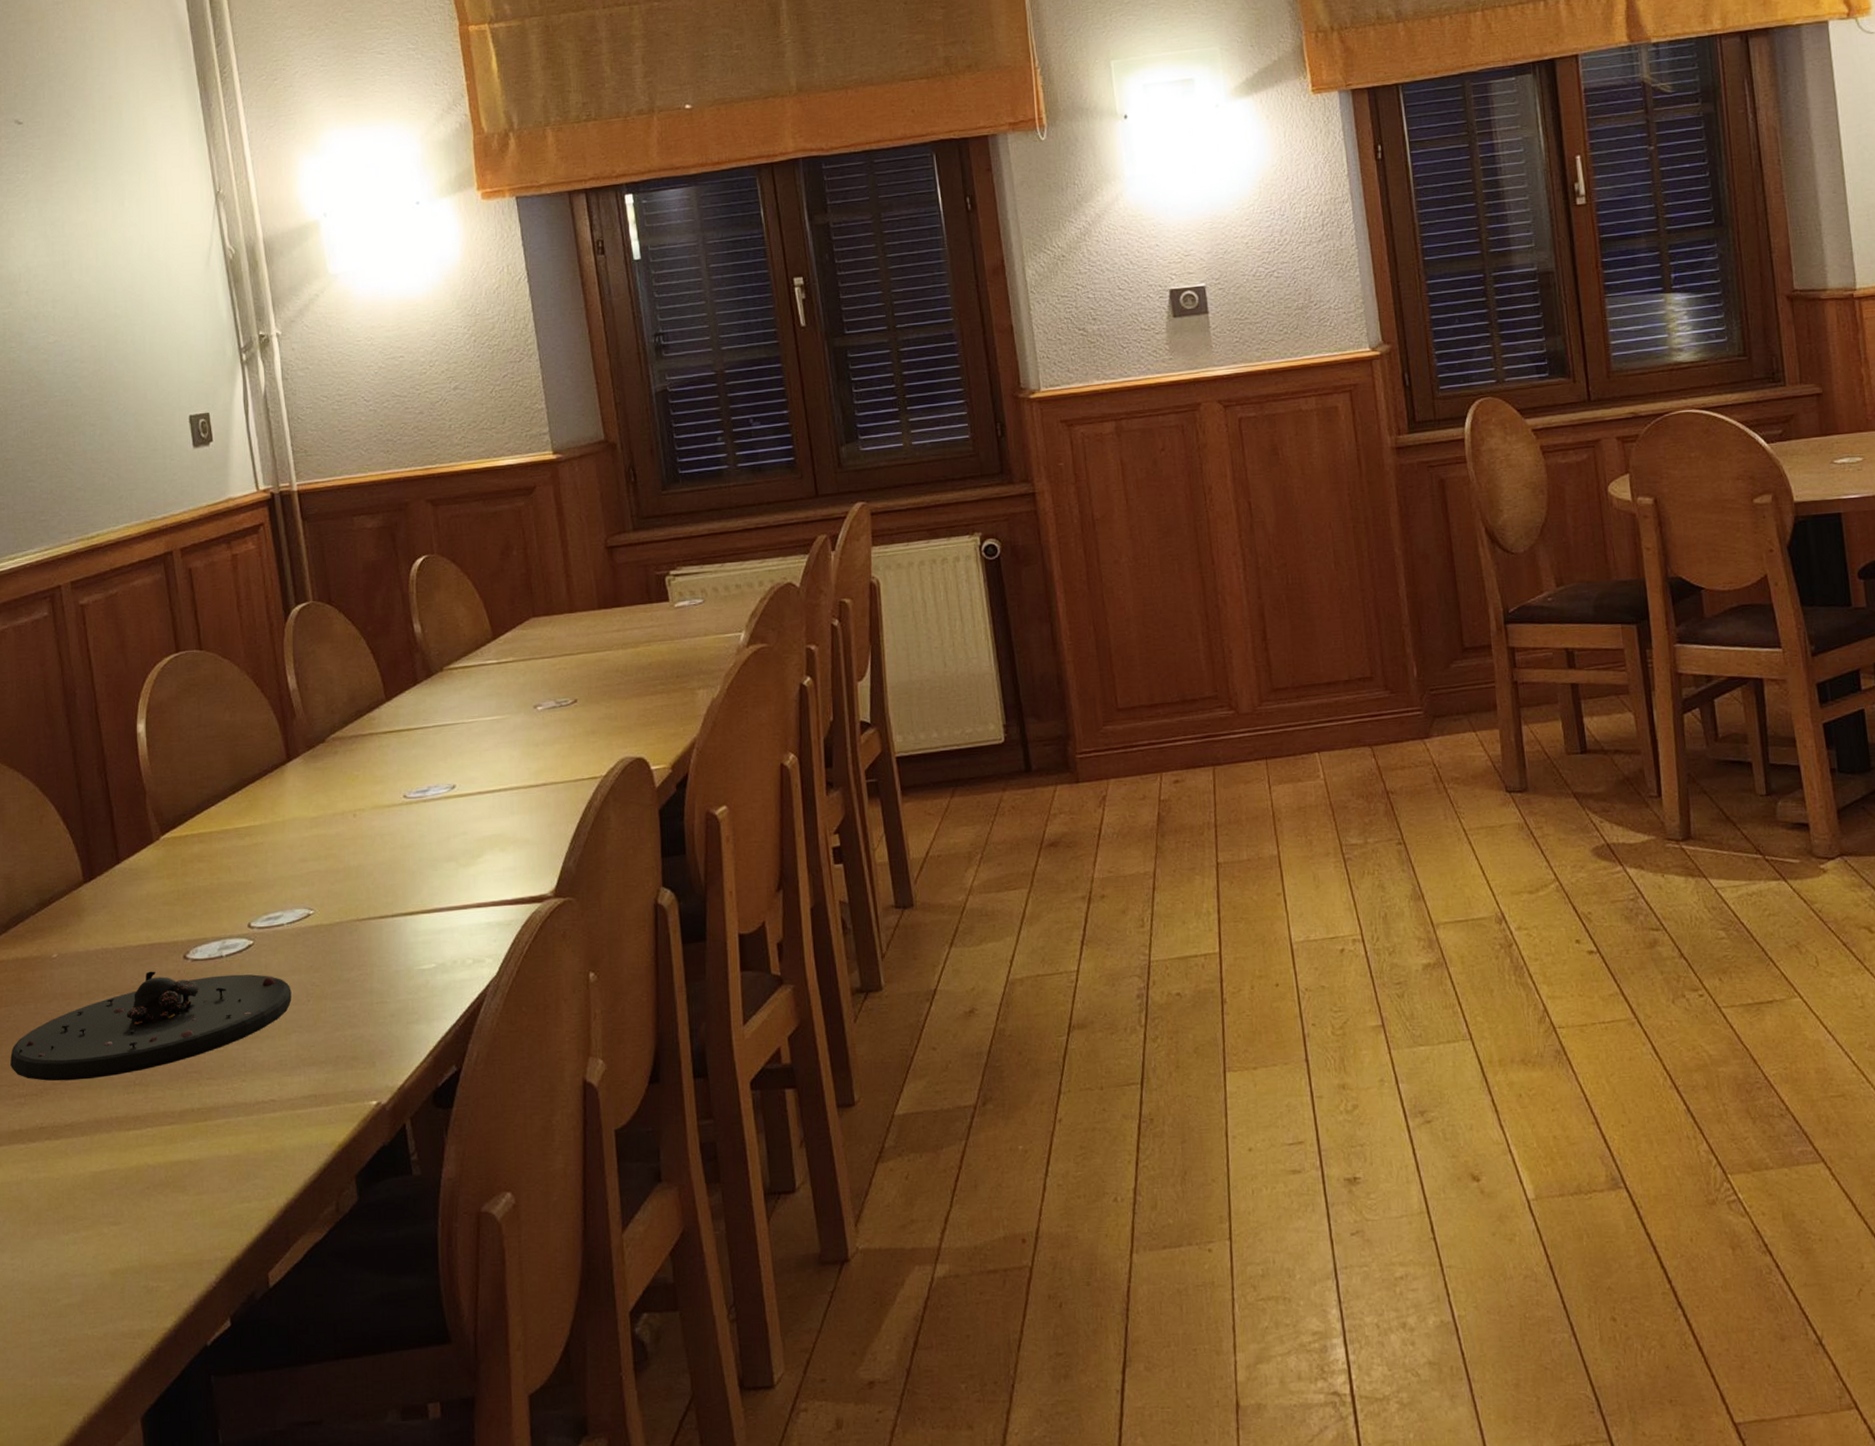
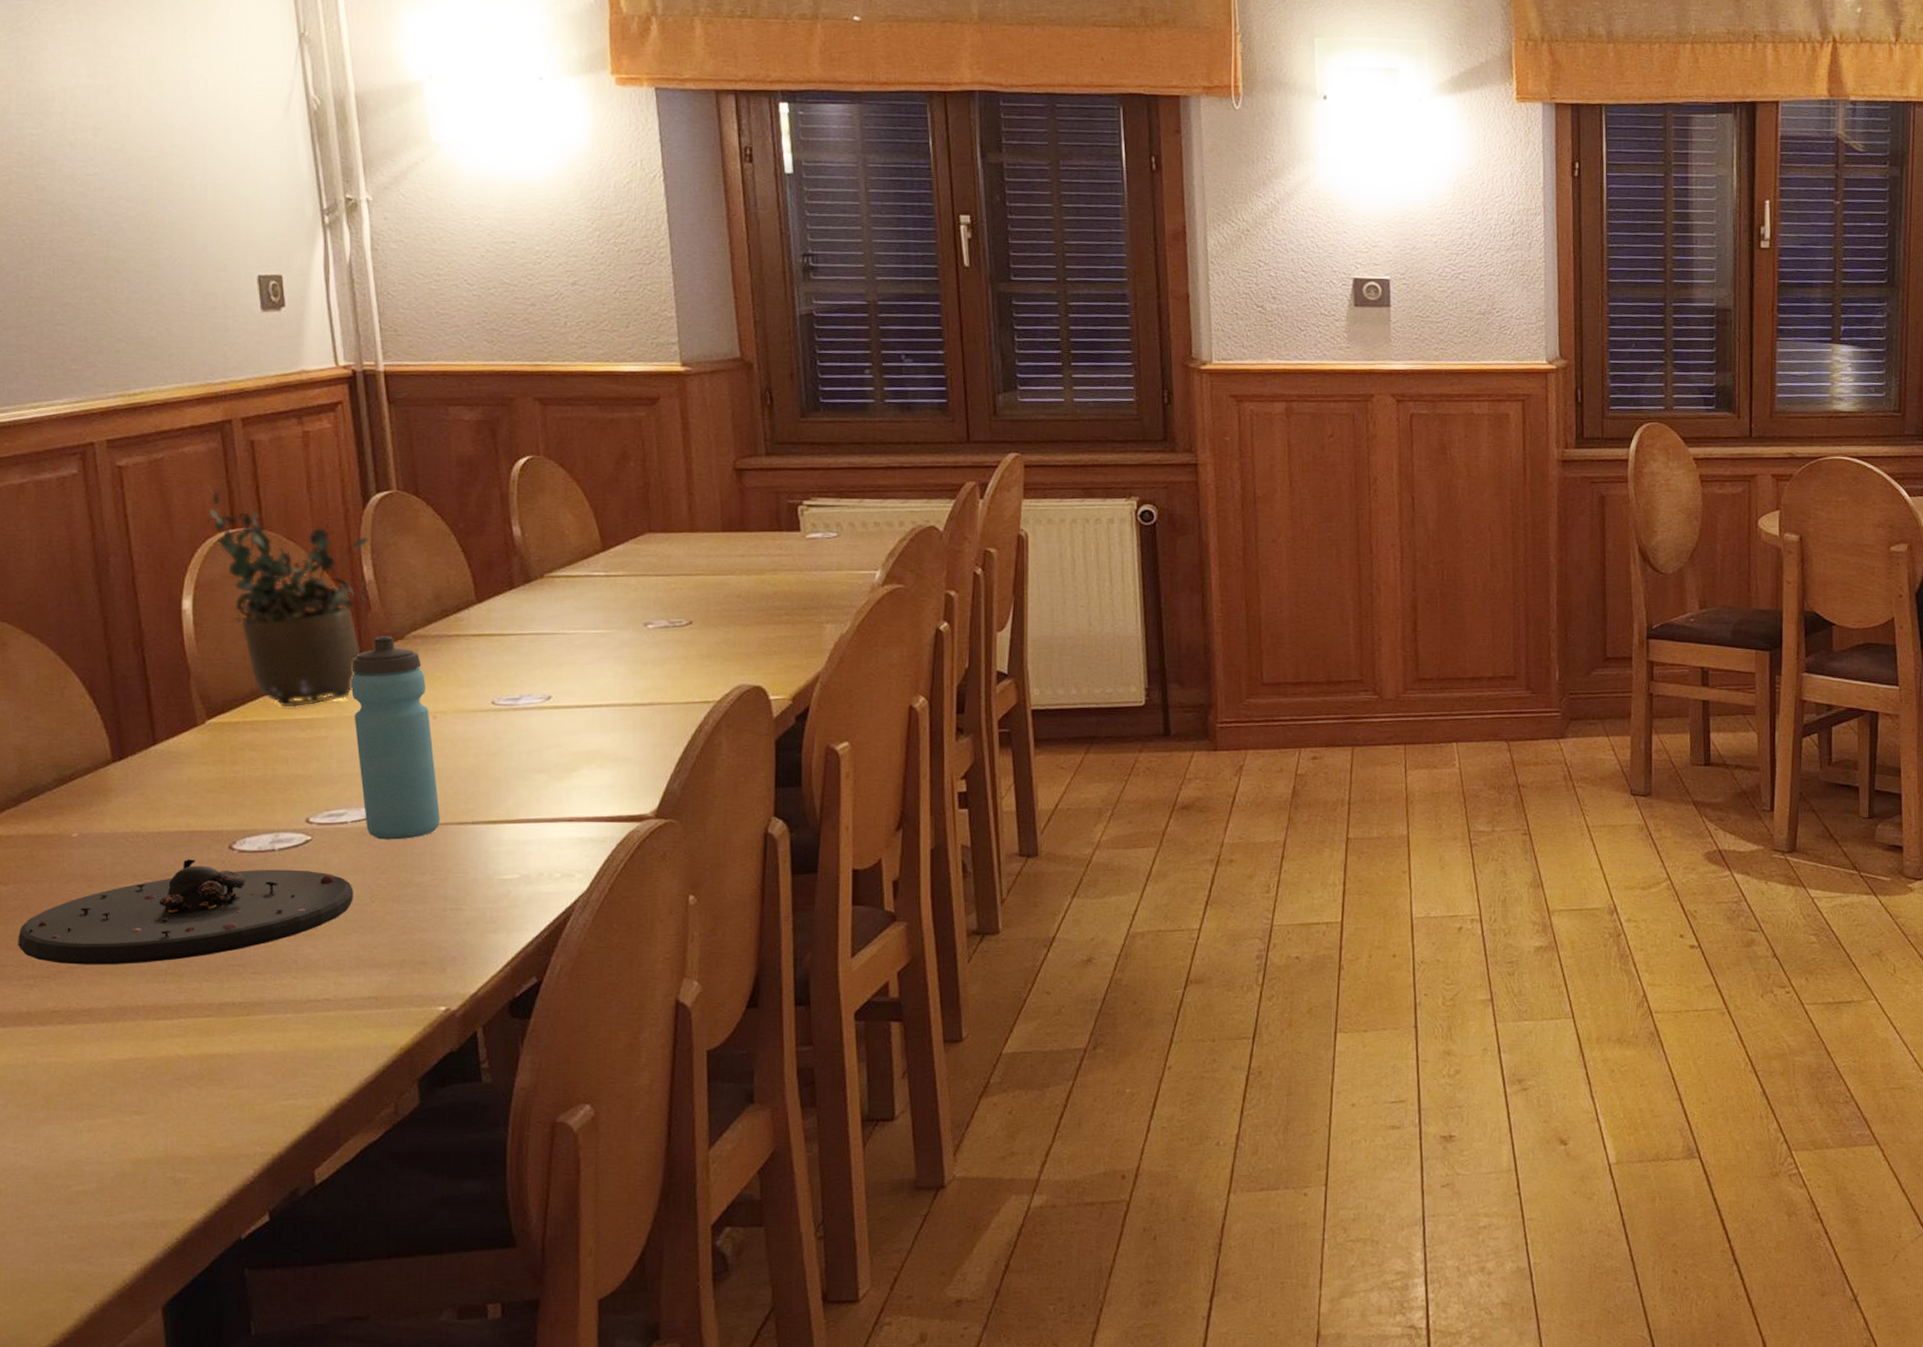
potted plant: none [154,615,292,818] -> present [205,486,368,707]
water bottle: none [281,740,364,939] -> present [351,636,440,840]

